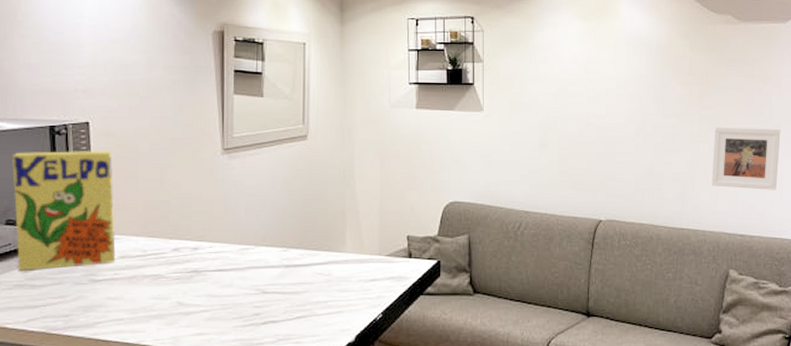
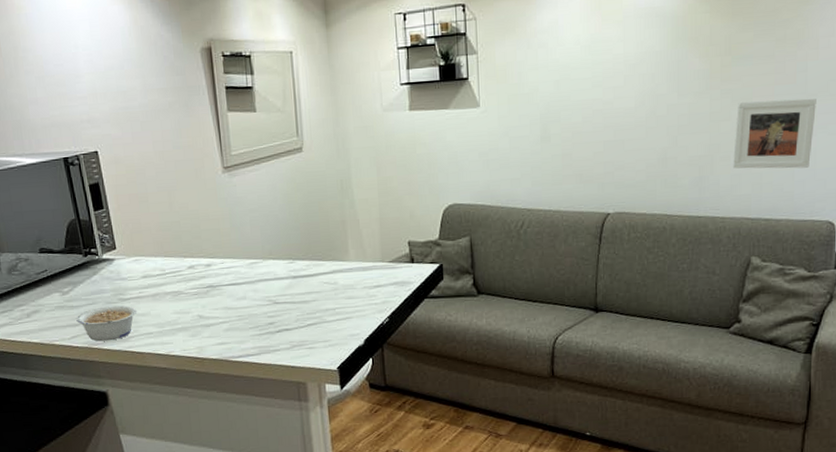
cereal box: present [12,150,116,272] -> none [35,177,139,295]
legume: none [36,287,109,326] -> present [76,305,137,342]

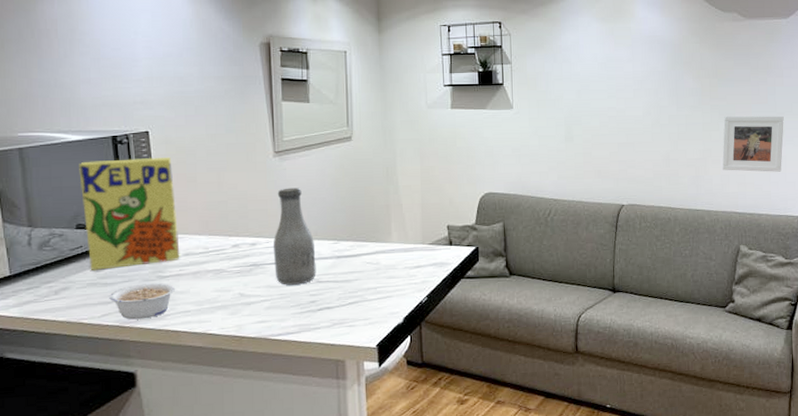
cereal box: none [35,177,139,295] -> present [79,156,180,271]
bottle: none [227,205,273,307] -> present [273,187,316,285]

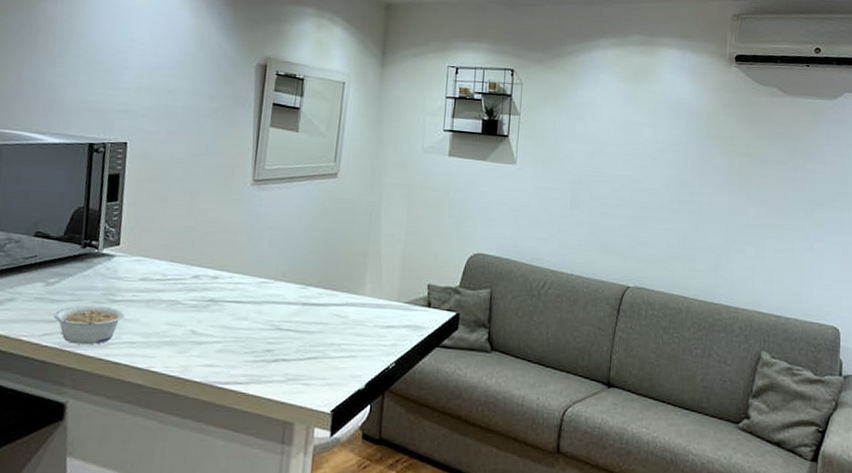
cereal box: present [79,156,180,271] -> none [40,166,145,285]
bottle: present [273,187,316,285] -> none [233,220,281,330]
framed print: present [722,115,784,172] -> none [747,200,823,272]

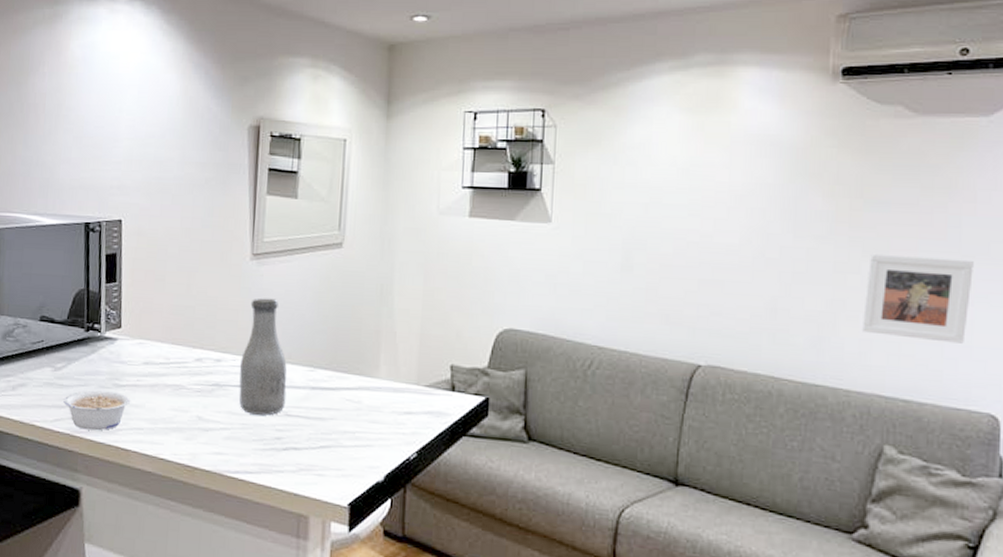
bottle: none [233,220,281,330] -> present [238,298,287,416]
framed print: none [747,200,823,272] -> present [862,253,974,344]

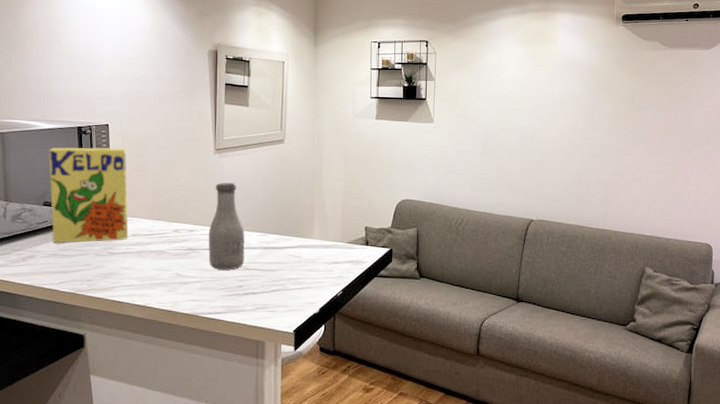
cereal box: none [48,248,142,370] -> present [49,147,129,244]
legume: present [63,390,131,431] -> none [67,258,123,289]
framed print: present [862,253,974,344] -> none [633,141,699,199]

